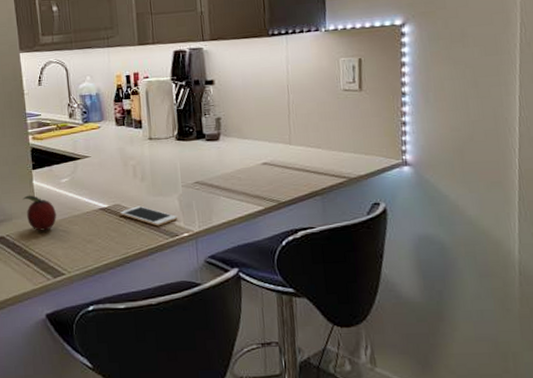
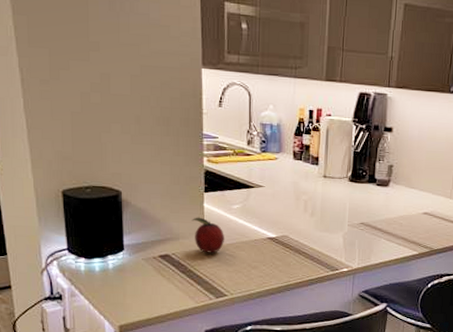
cell phone: present [119,206,178,226] -> none [286,239,340,260]

